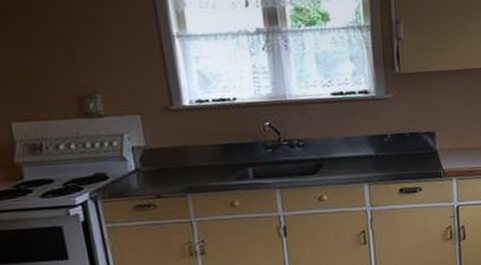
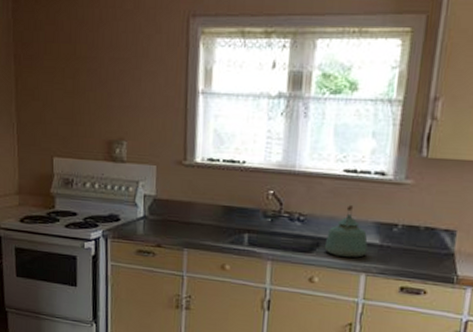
kettle: none [326,123,365,173] -> present [324,204,368,258]

